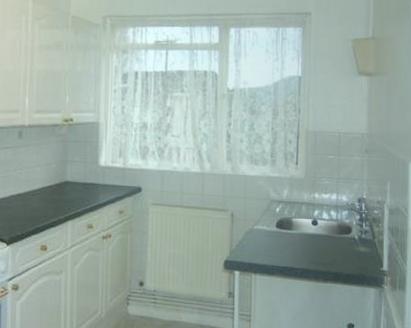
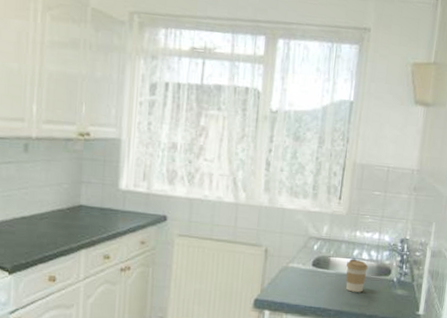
coffee cup: none [307,219,329,251] -> present [345,259,368,292]

